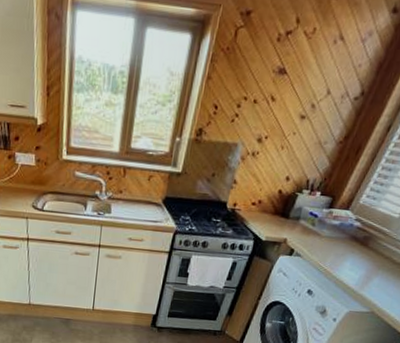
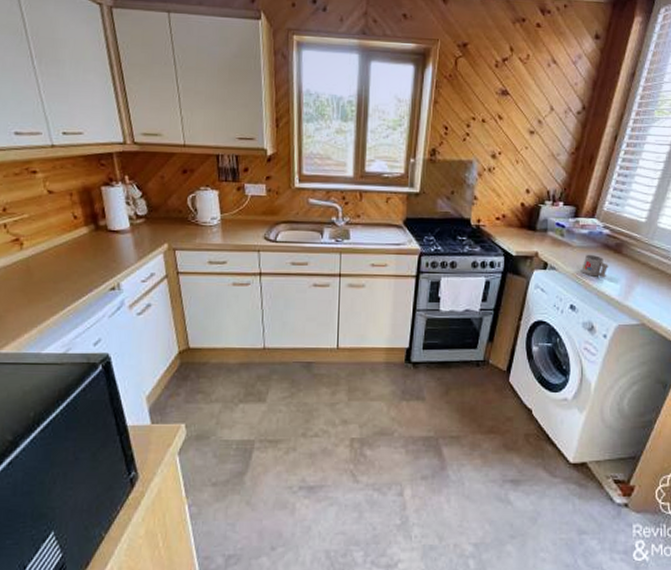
mug: none [325,245,352,268] -> present [582,255,609,278]

